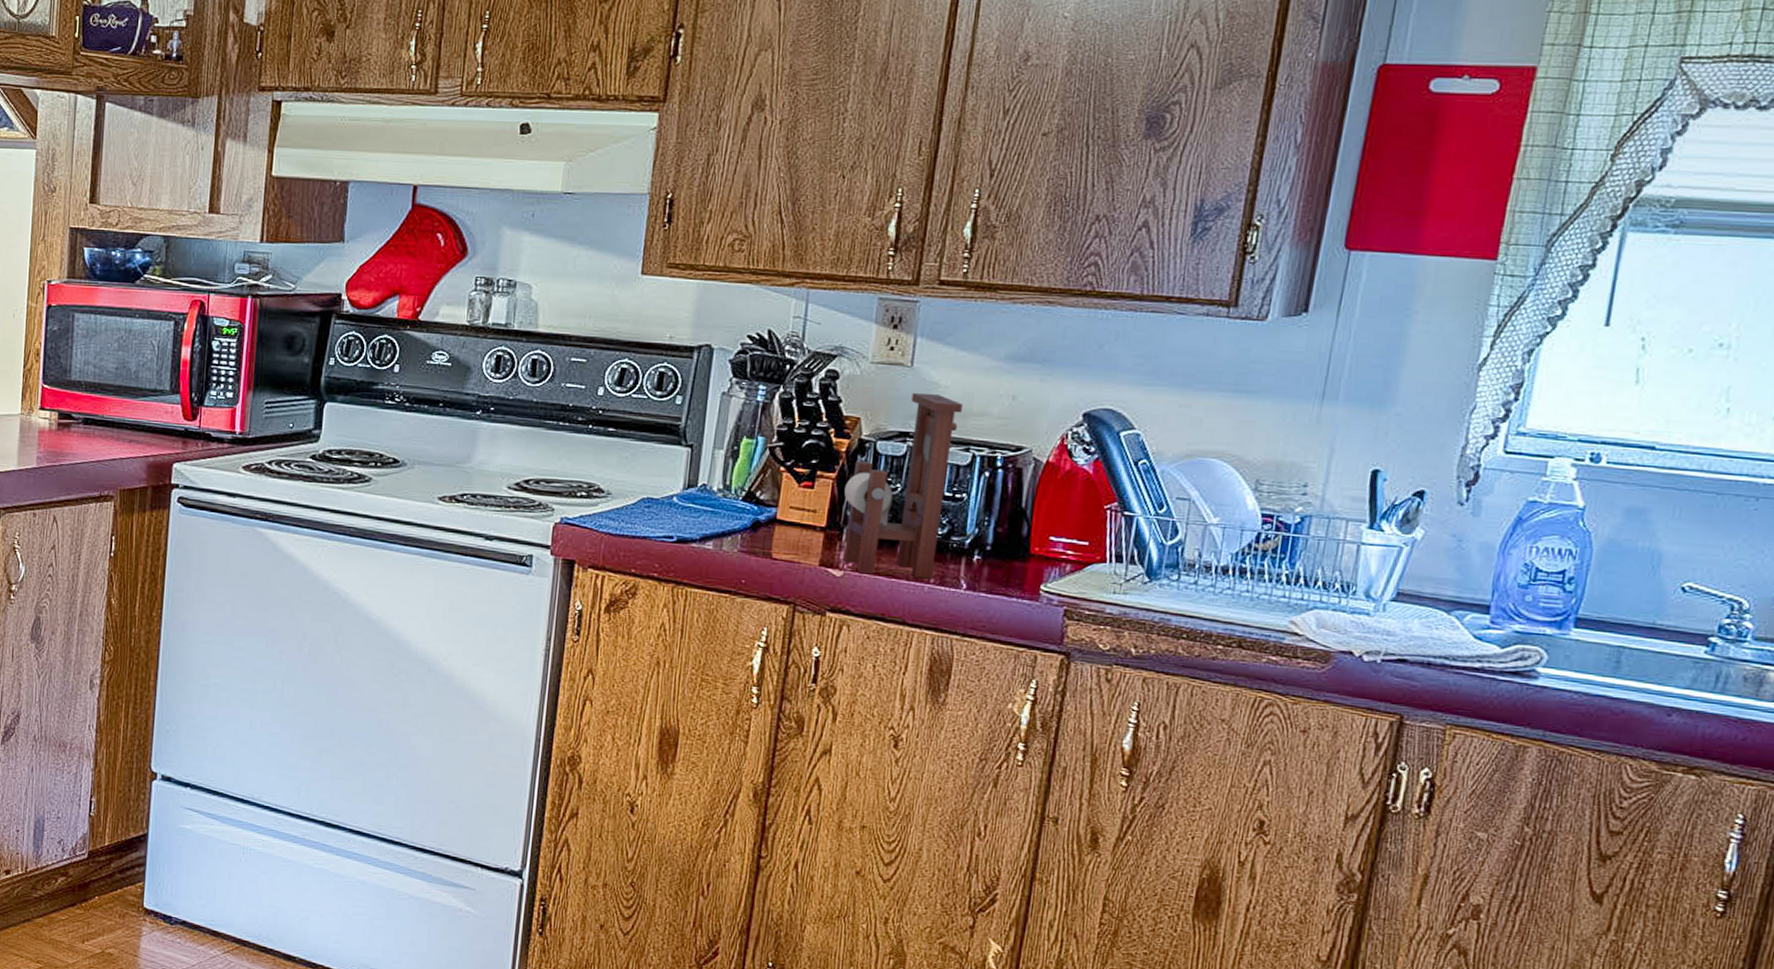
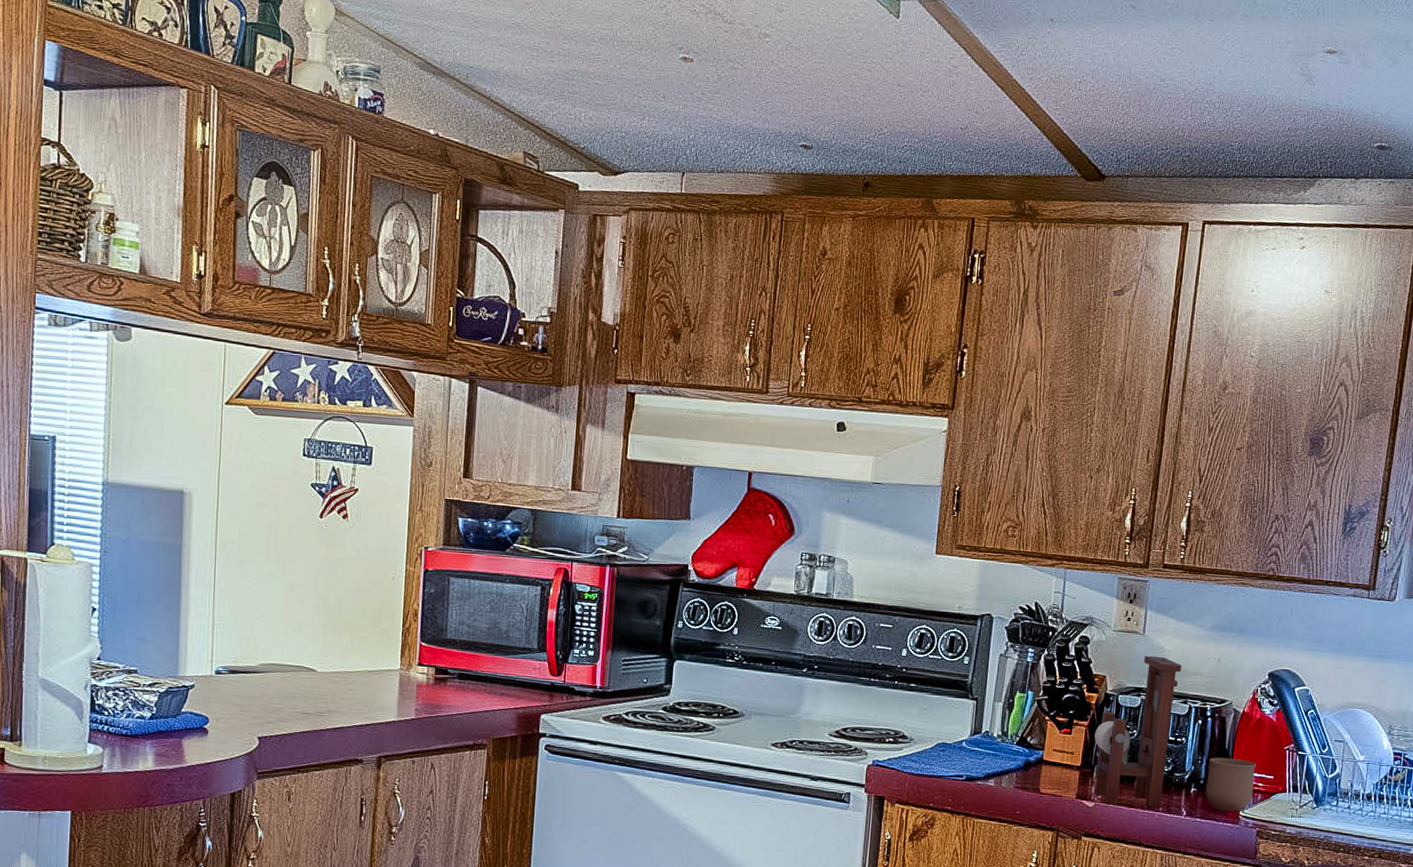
mug: none [993,518,1065,586] -> present [1205,757,1257,812]

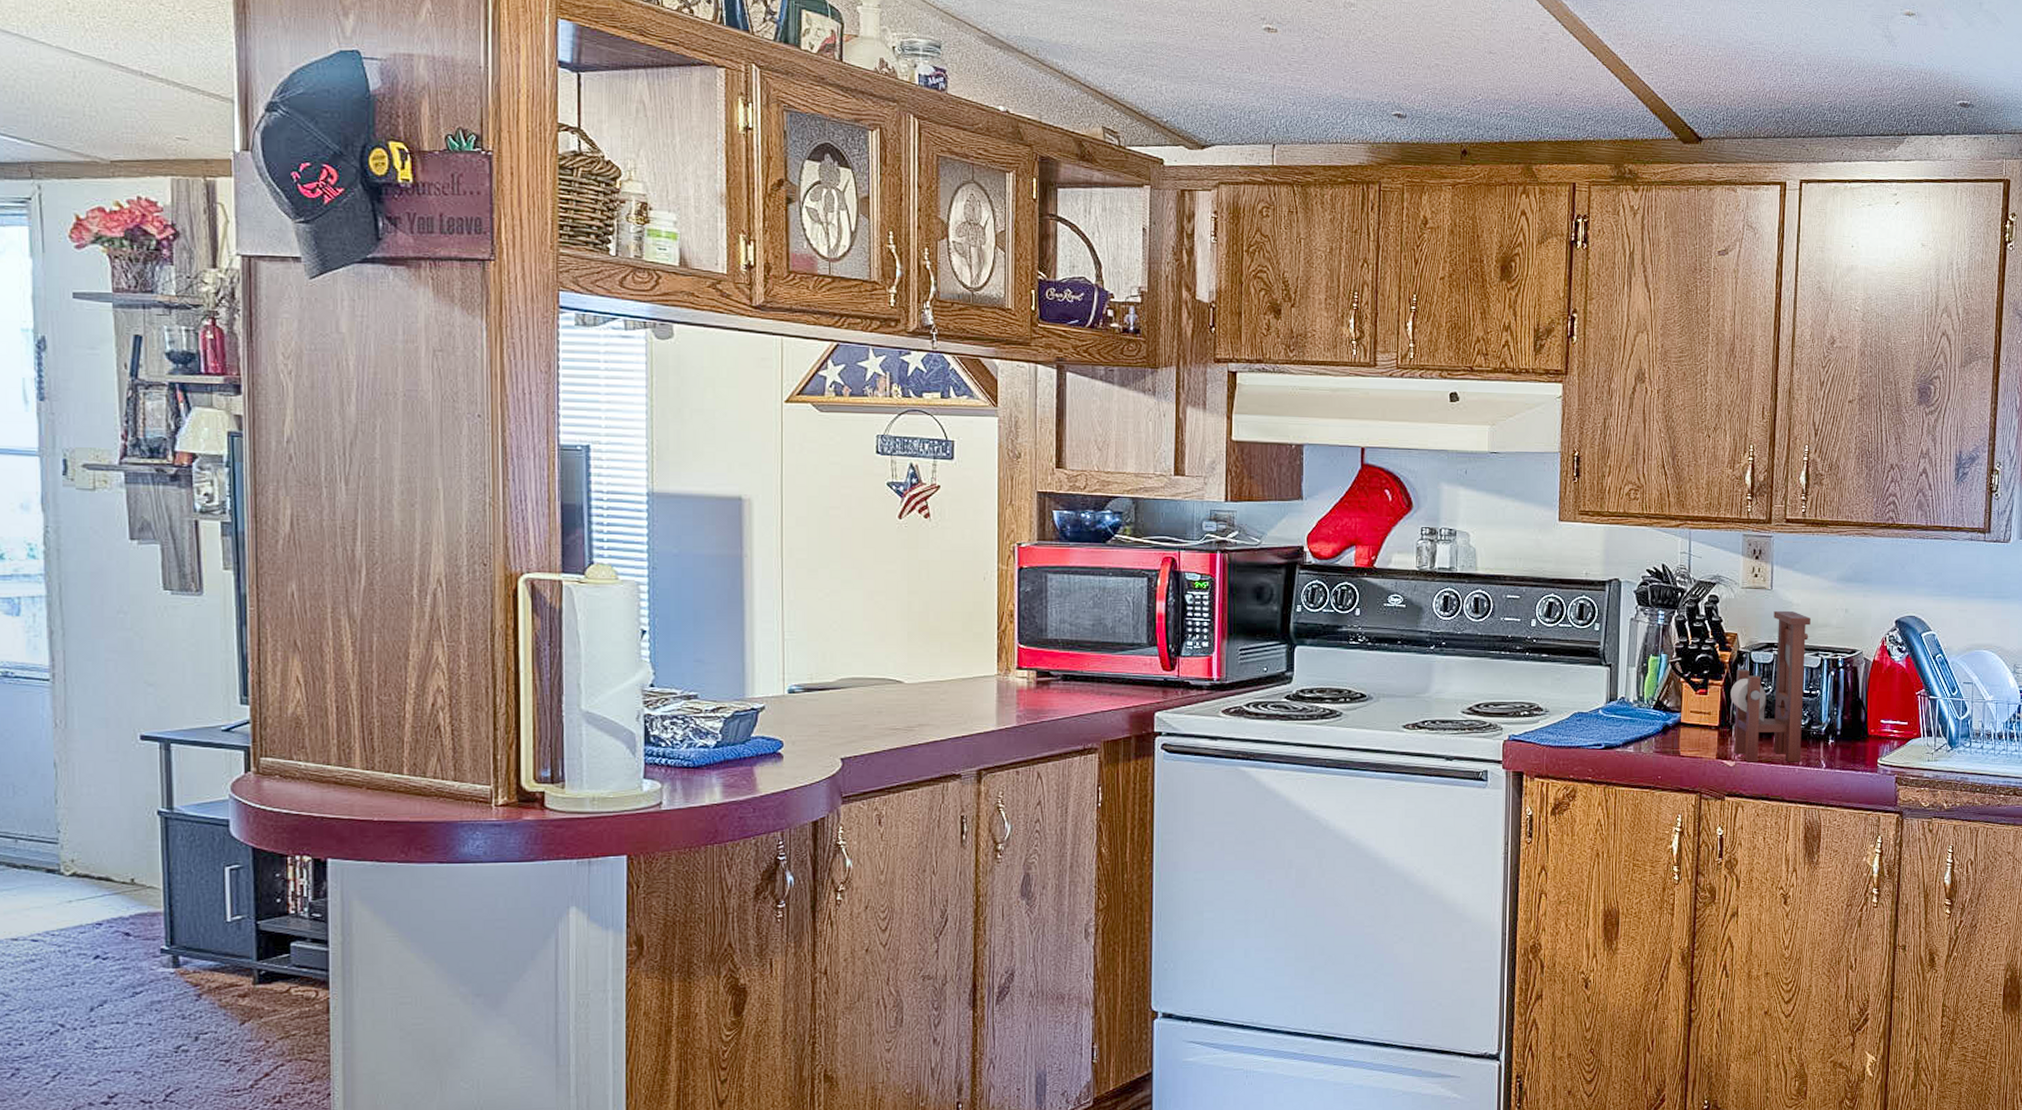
mug: present [1205,757,1257,812] -> none [1843,707,1890,760]

